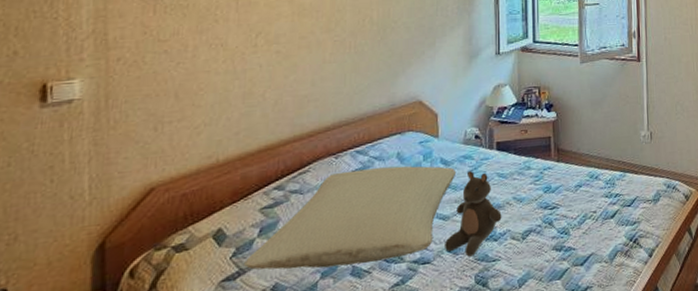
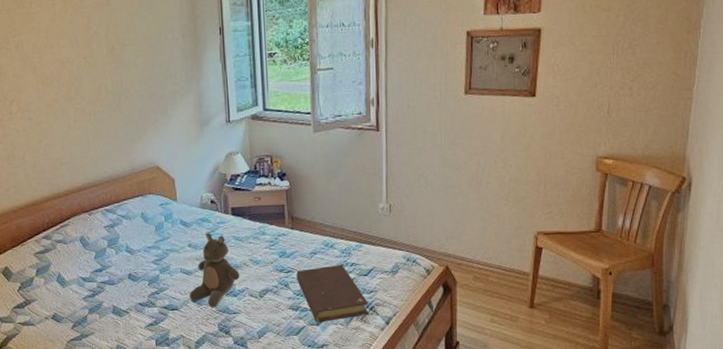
pillow: present [244,166,457,270] -> none [29,225,196,306]
book: none [561,196,632,263] -> present [296,264,369,323]

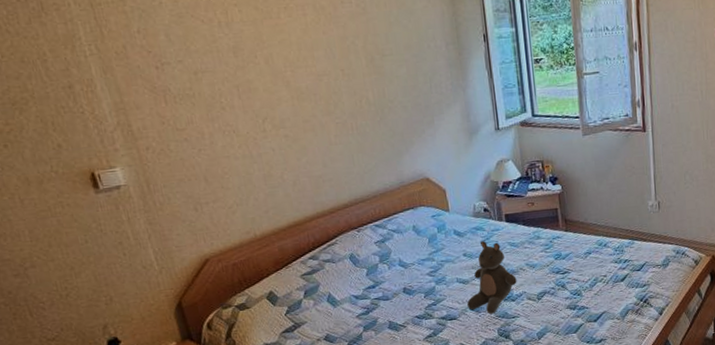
book: present [296,264,369,323] -> none [572,262,643,320]

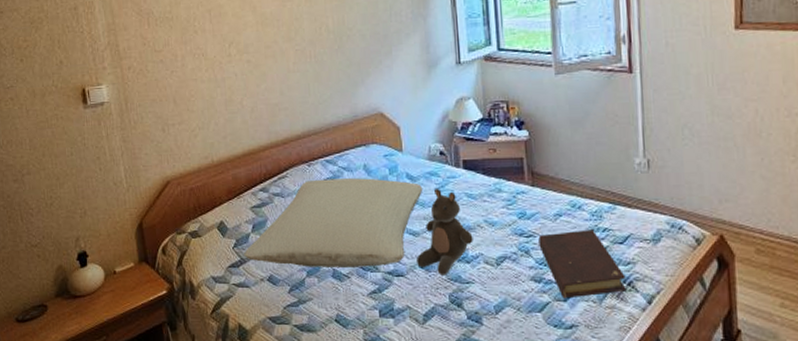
pillow: none [297,237,470,324] -> present [244,178,423,269]
book: none [572,262,643,320] -> present [538,229,626,299]

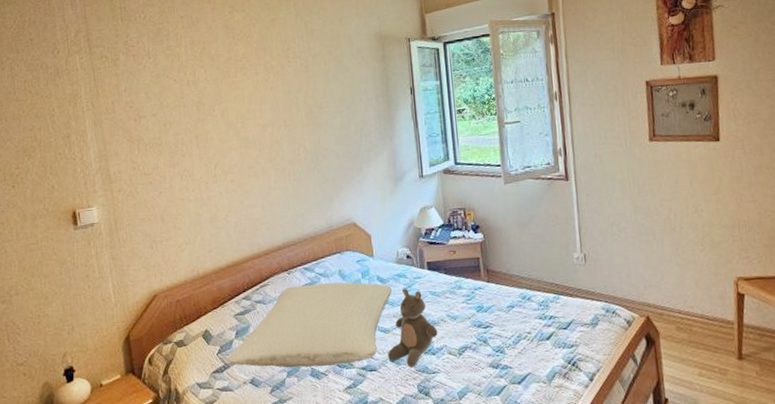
book: present [538,229,626,299] -> none [494,318,571,381]

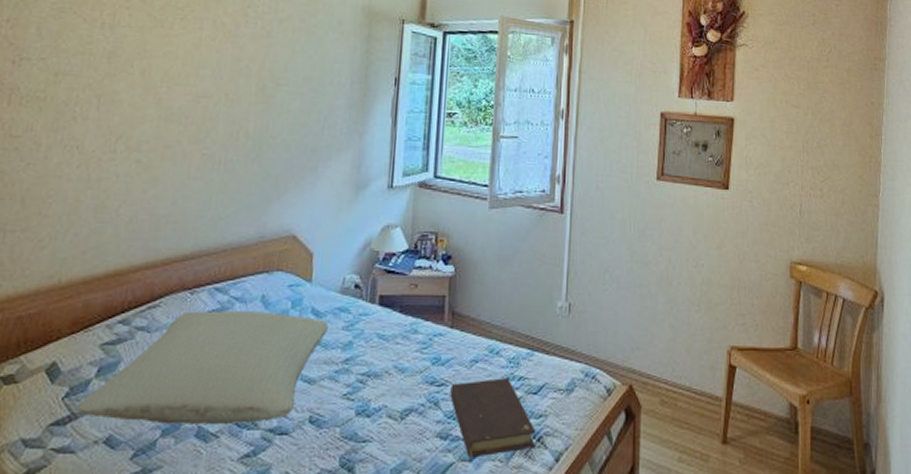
stuffed bear: present [388,289,438,368] -> none [307,327,379,433]
book: none [494,318,571,381] -> present [450,378,536,458]

